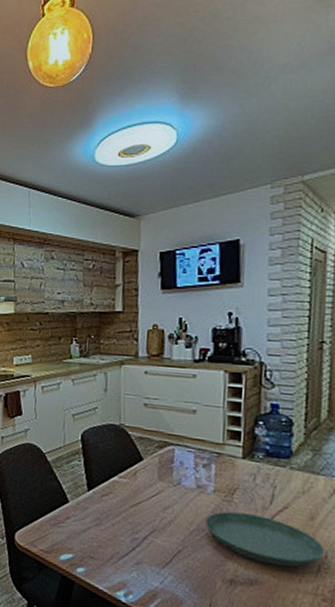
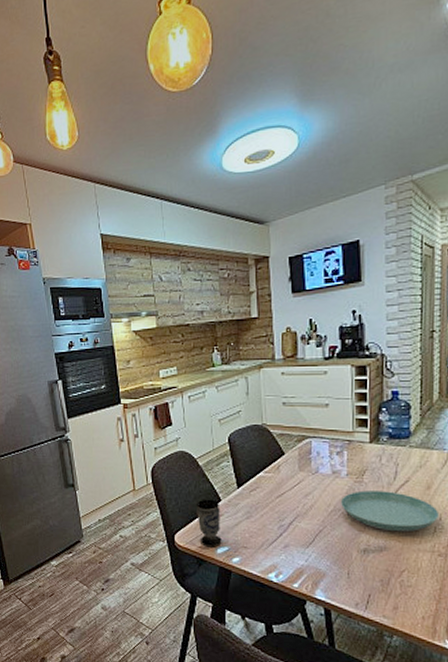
cup: none [41,498,67,553] -> present [197,499,222,547]

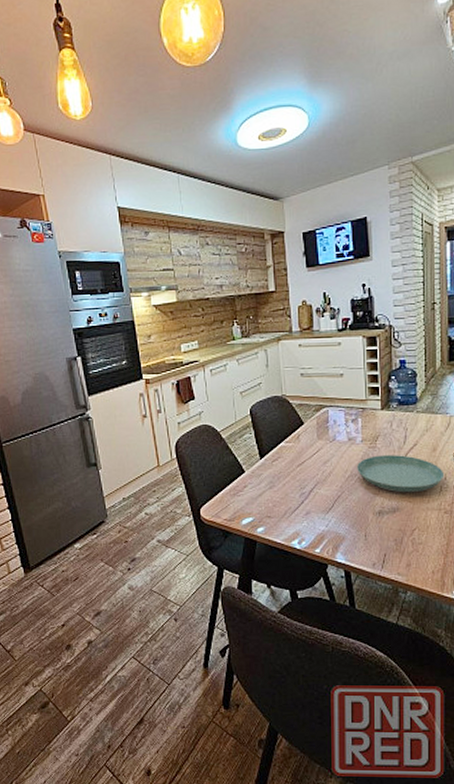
cup: present [197,499,222,547] -> none [221,471,246,519]

